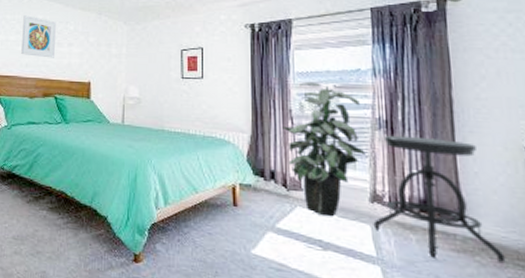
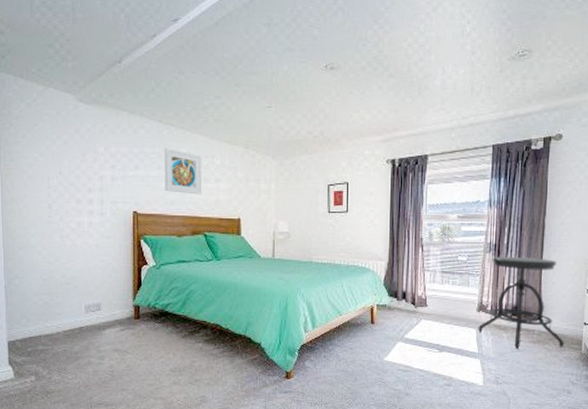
indoor plant: present [282,81,366,217] -> none [414,213,477,326]

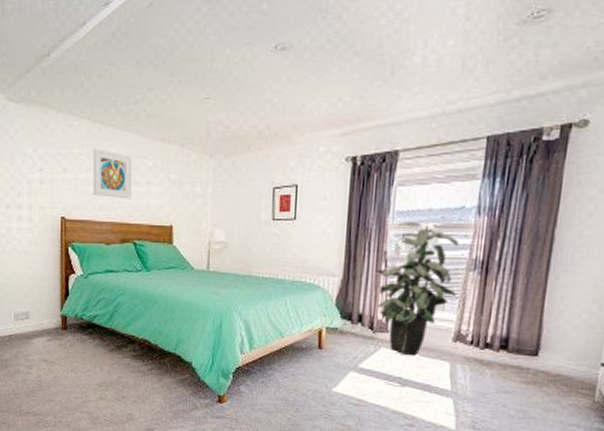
indoor plant: none [414,213,477,326] -> present [375,221,459,356]
stool: present [478,256,564,349] -> none [452,276,571,391]

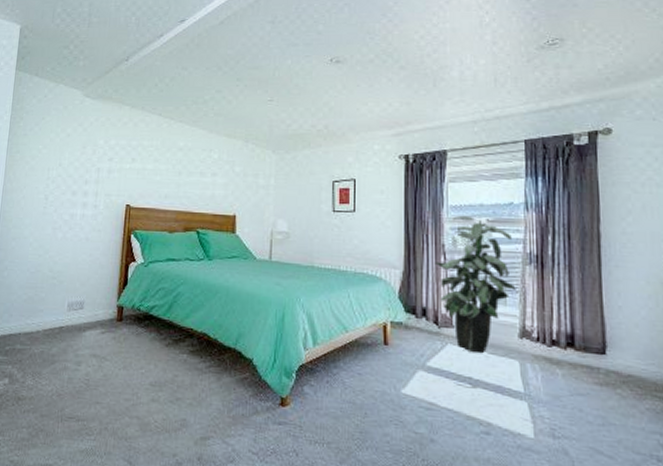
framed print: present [93,149,132,199] -> none [160,142,199,189]

